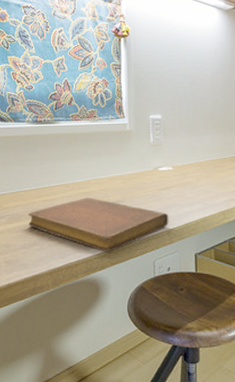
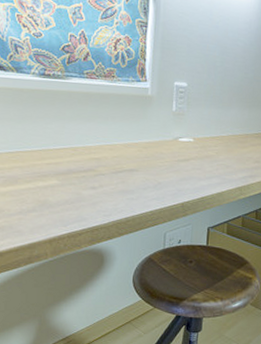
notebook: present [28,198,169,254] -> none [27,164,185,224]

